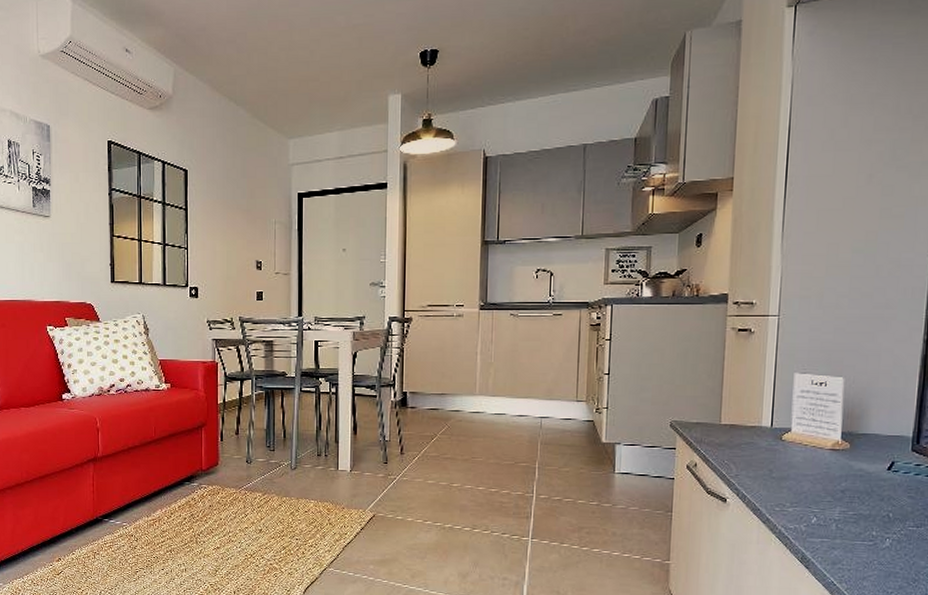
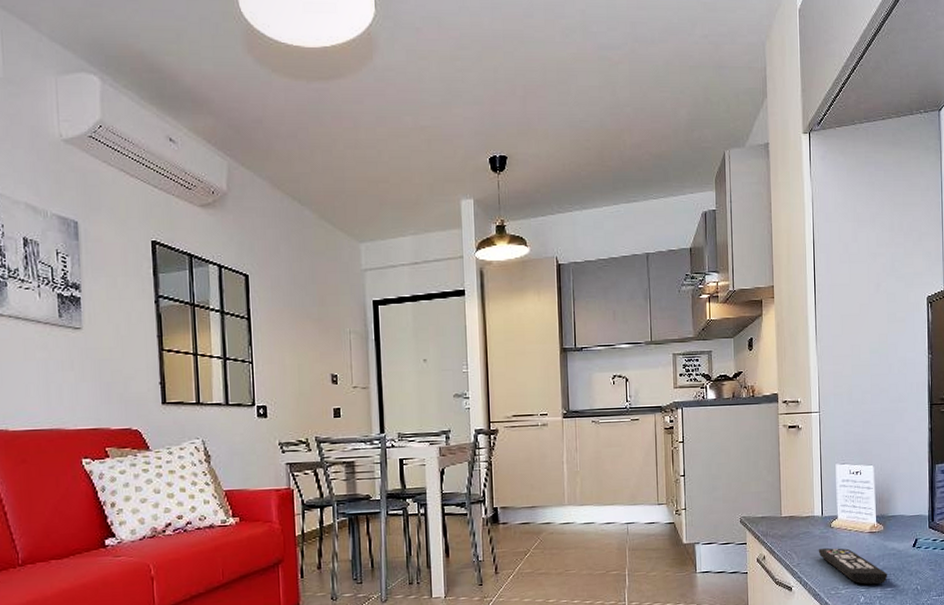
remote control: none [762,462,850,507] -> present [818,548,888,585]

